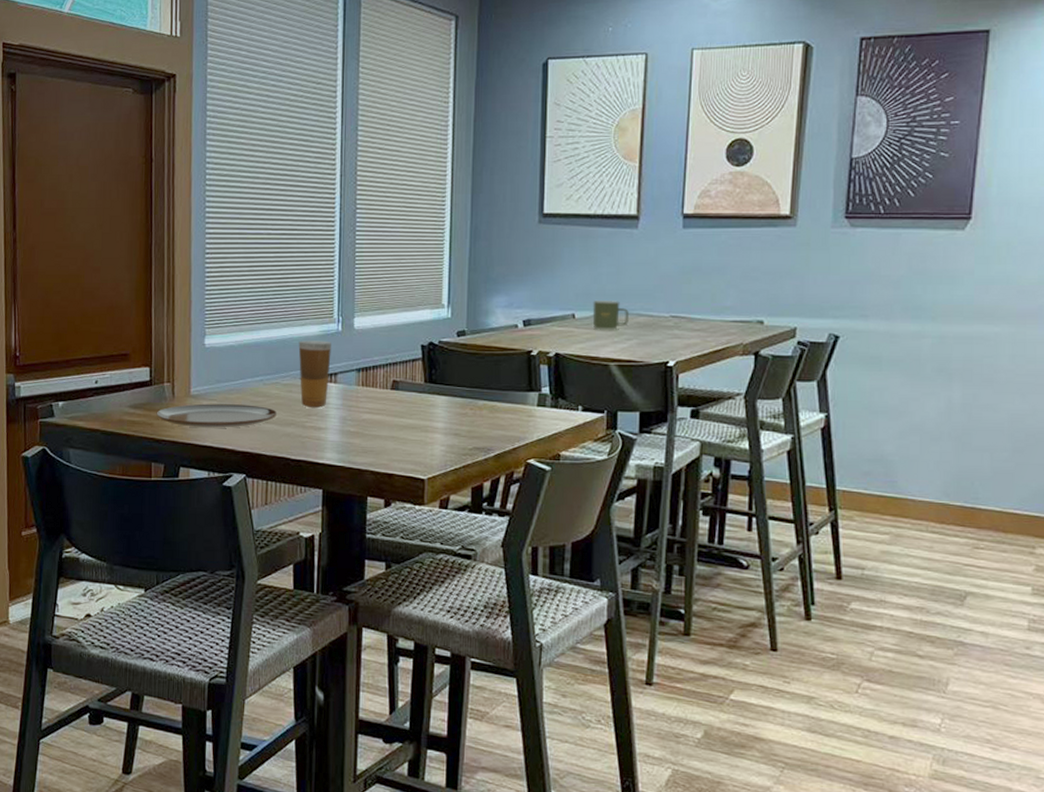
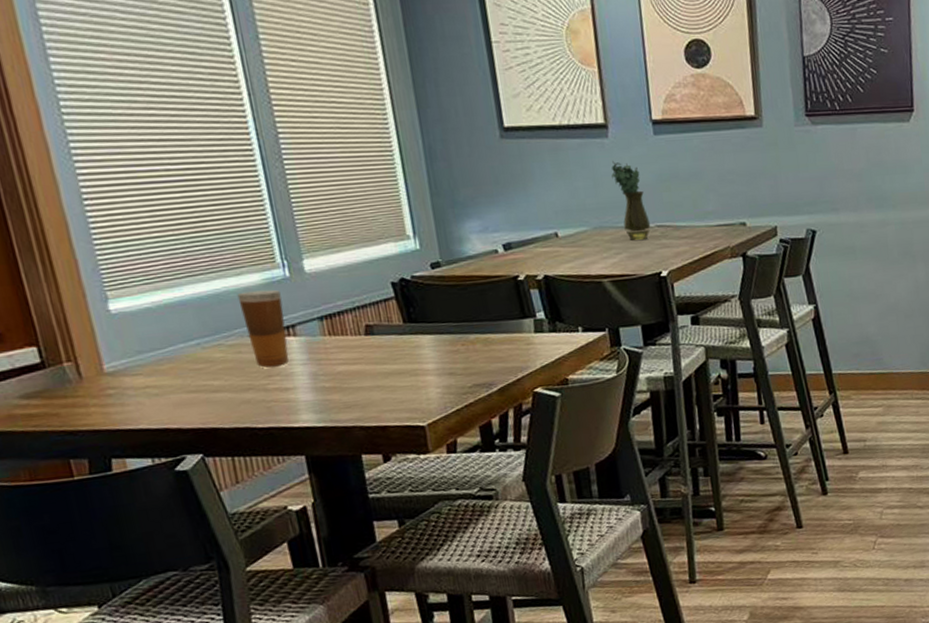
plate: present [156,403,278,428] -> none [60,373,229,412]
mug: present [592,299,630,331] -> none [574,214,615,247]
vase: none [635,250,666,328] -> present [611,160,651,240]

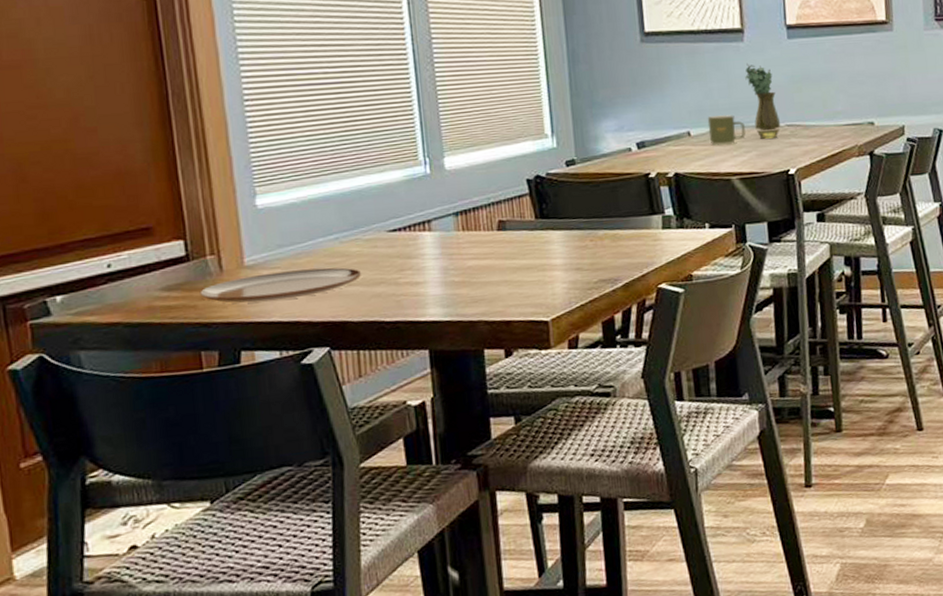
plate: none [60,373,229,412] -> present [199,267,362,304]
beverage cup: present [237,289,289,369] -> none [378,186,422,263]
mug: none [574,214,615,247] -> present [707,114,746,146]

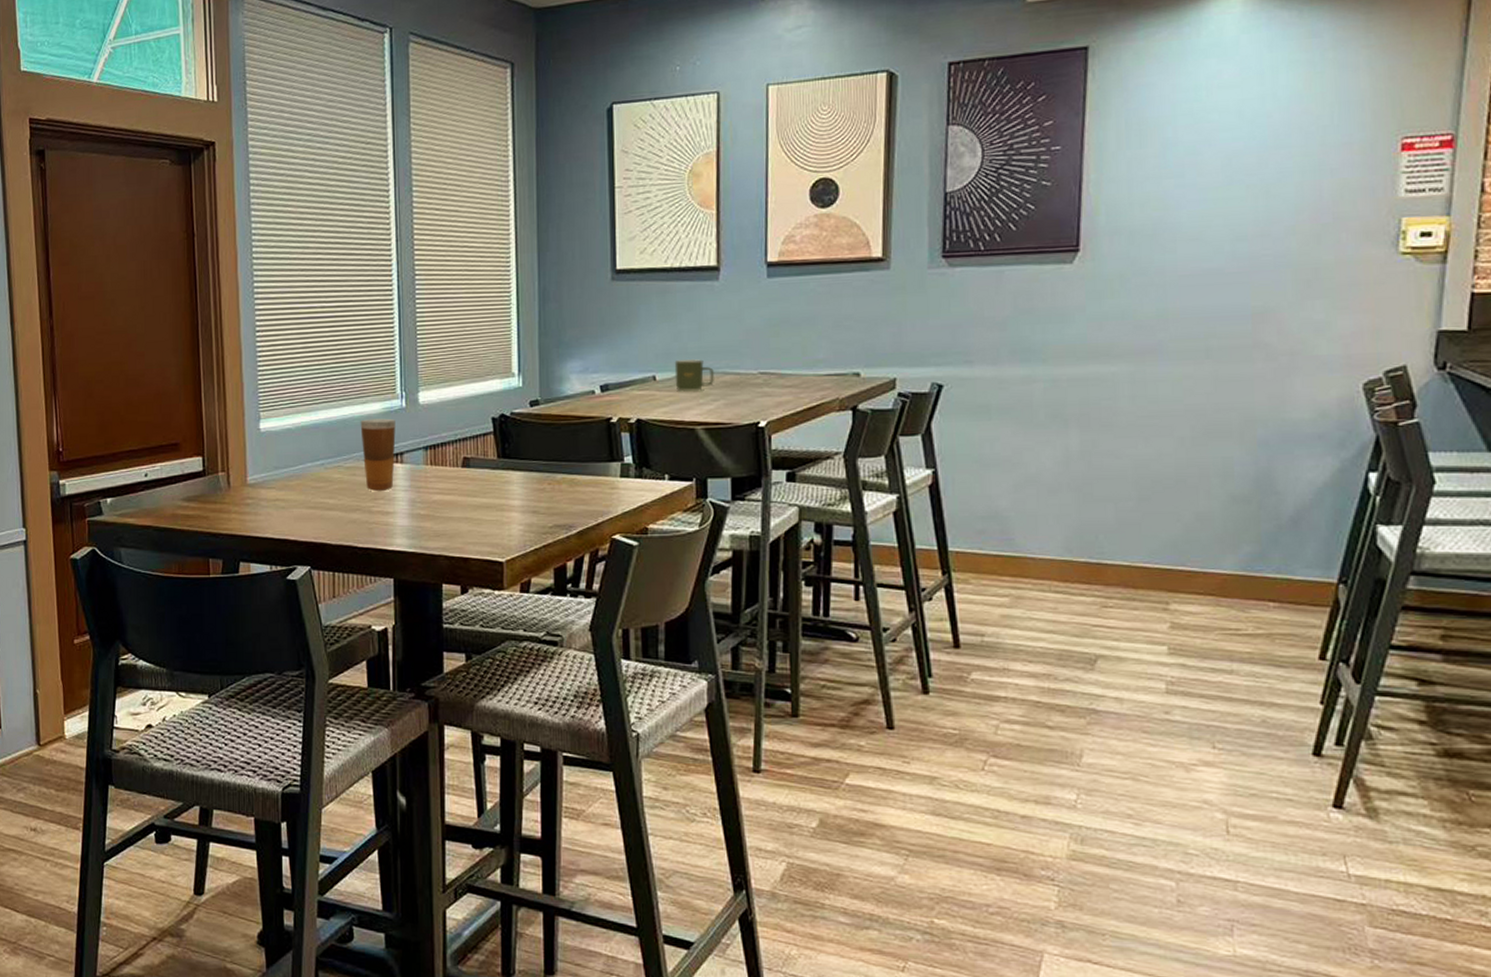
plate: present [199,267,362,304] -> none [211,491,342,519]
beverage cup: none [378,186,422,263] -> present [360,418,396,492]
vase: present [745,63,781,139] -> none [718,303,754,387]

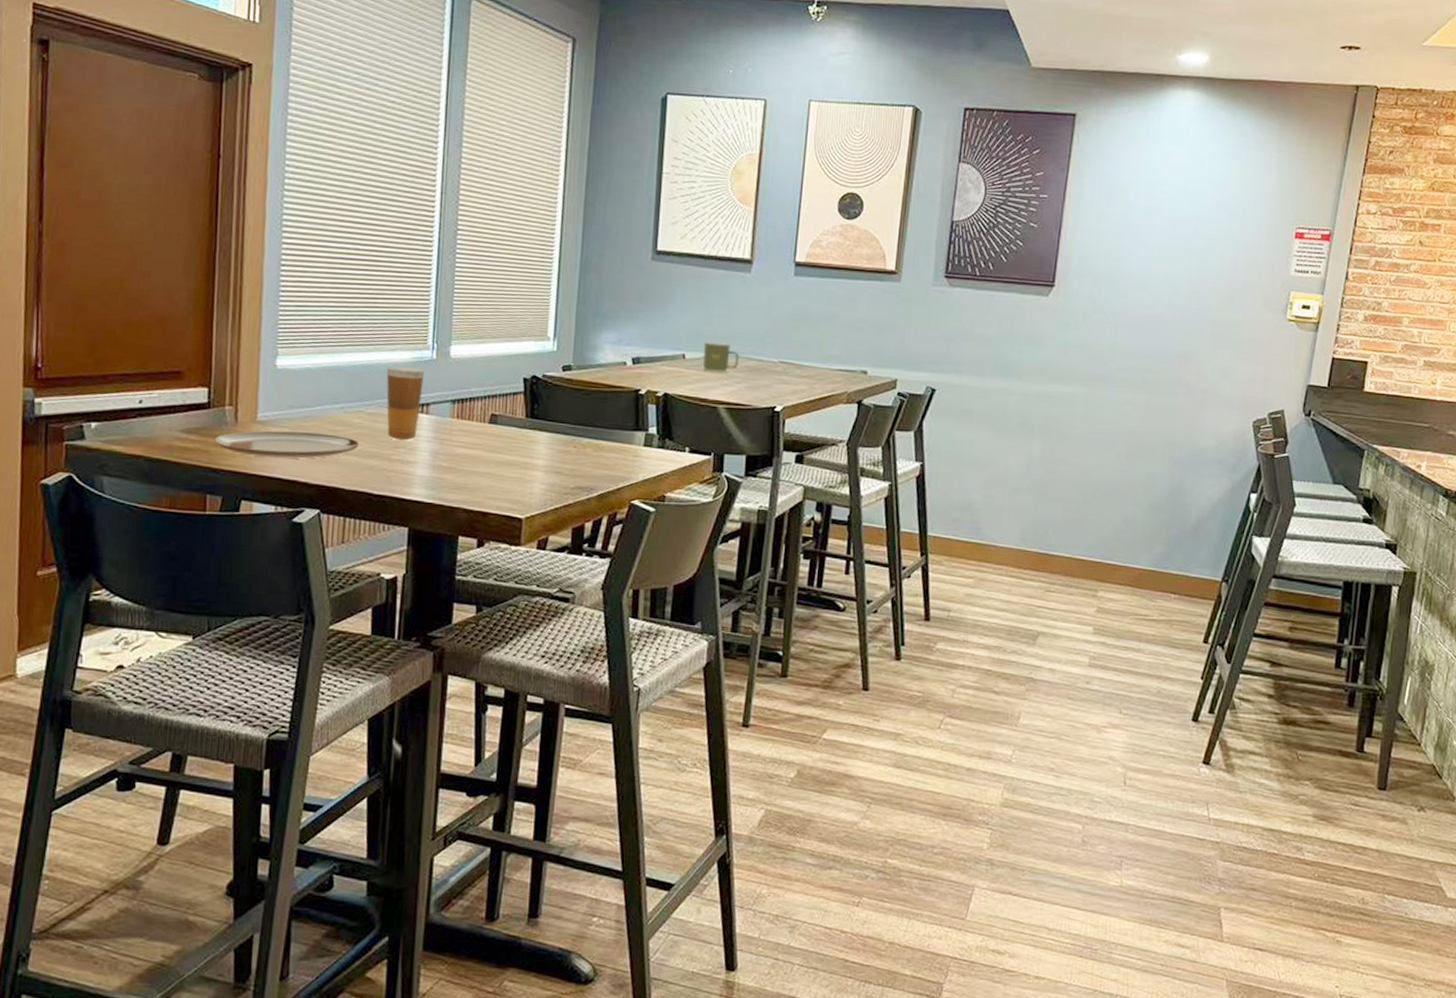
plate: none [211,491,342,519] -> present [214,430,360,459]

